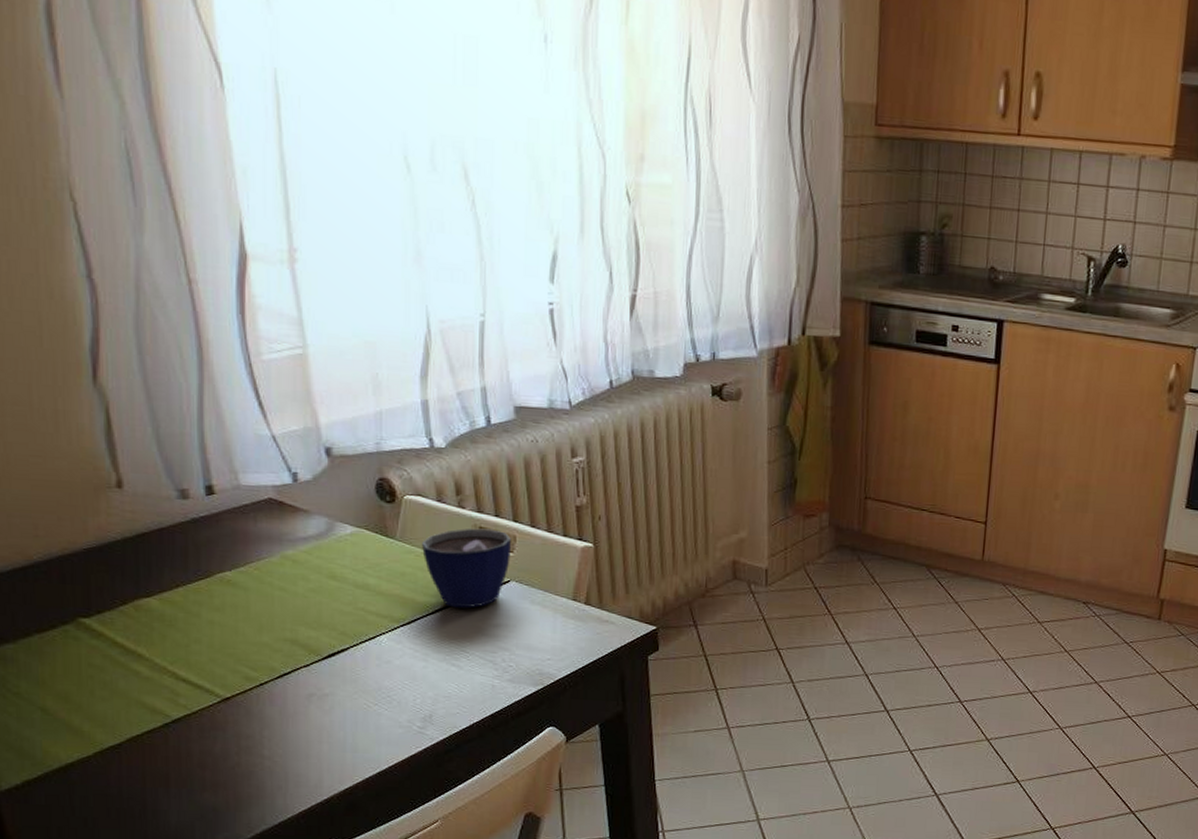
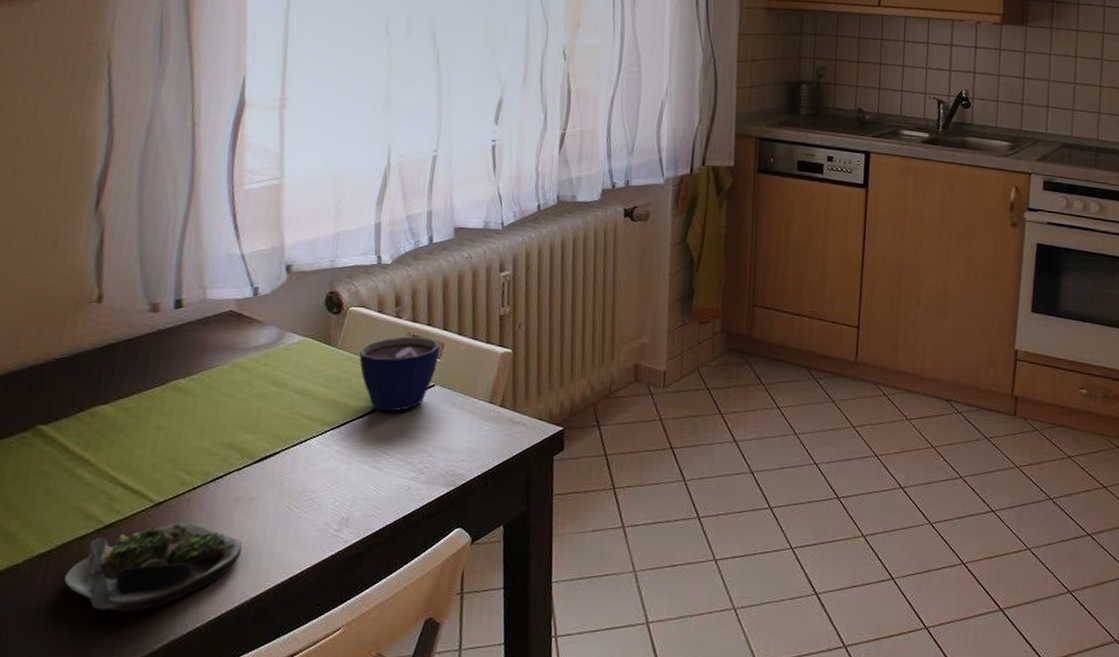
salad plate: none [141,718,323,803] -> present [64,523,242,613]

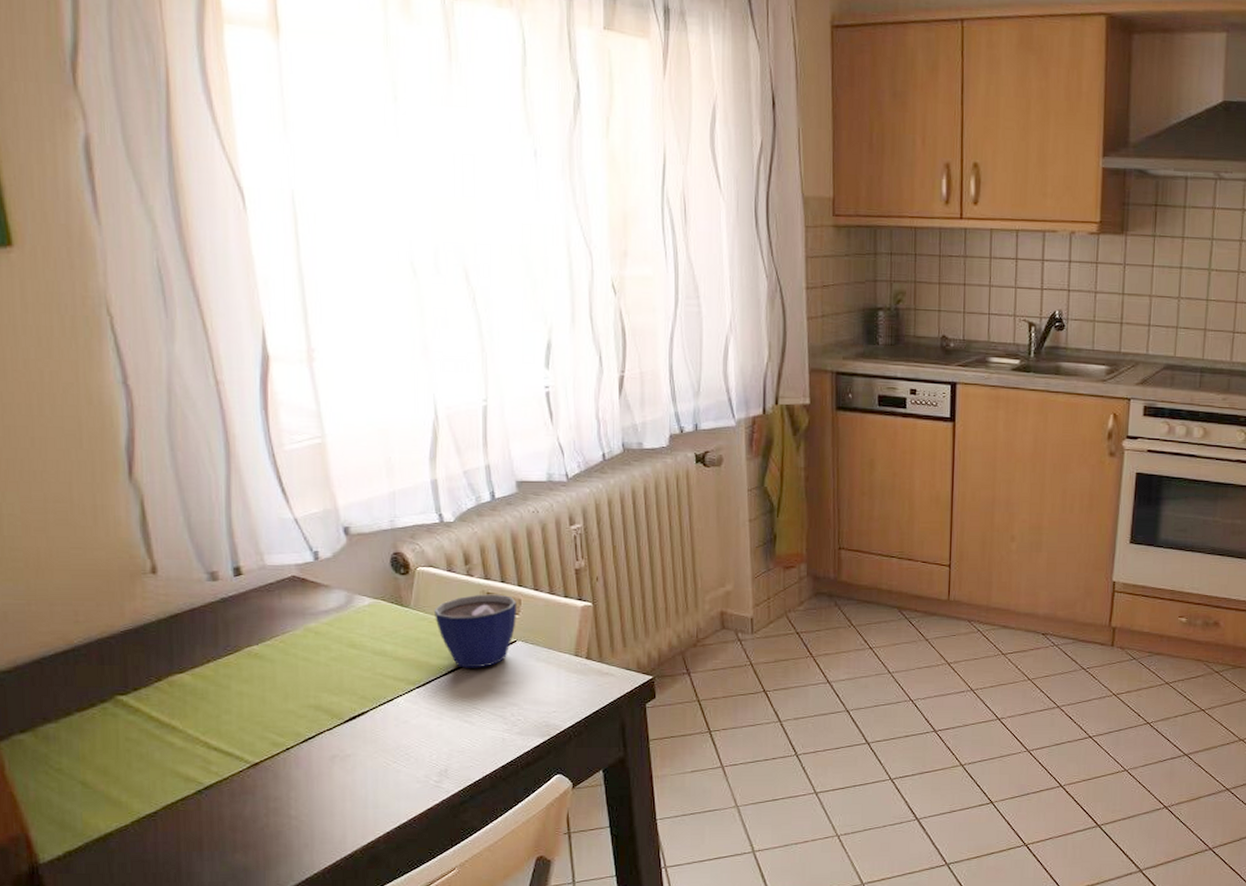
salad plate: present [64,523,242,613] -> none [176,781,346,864]

